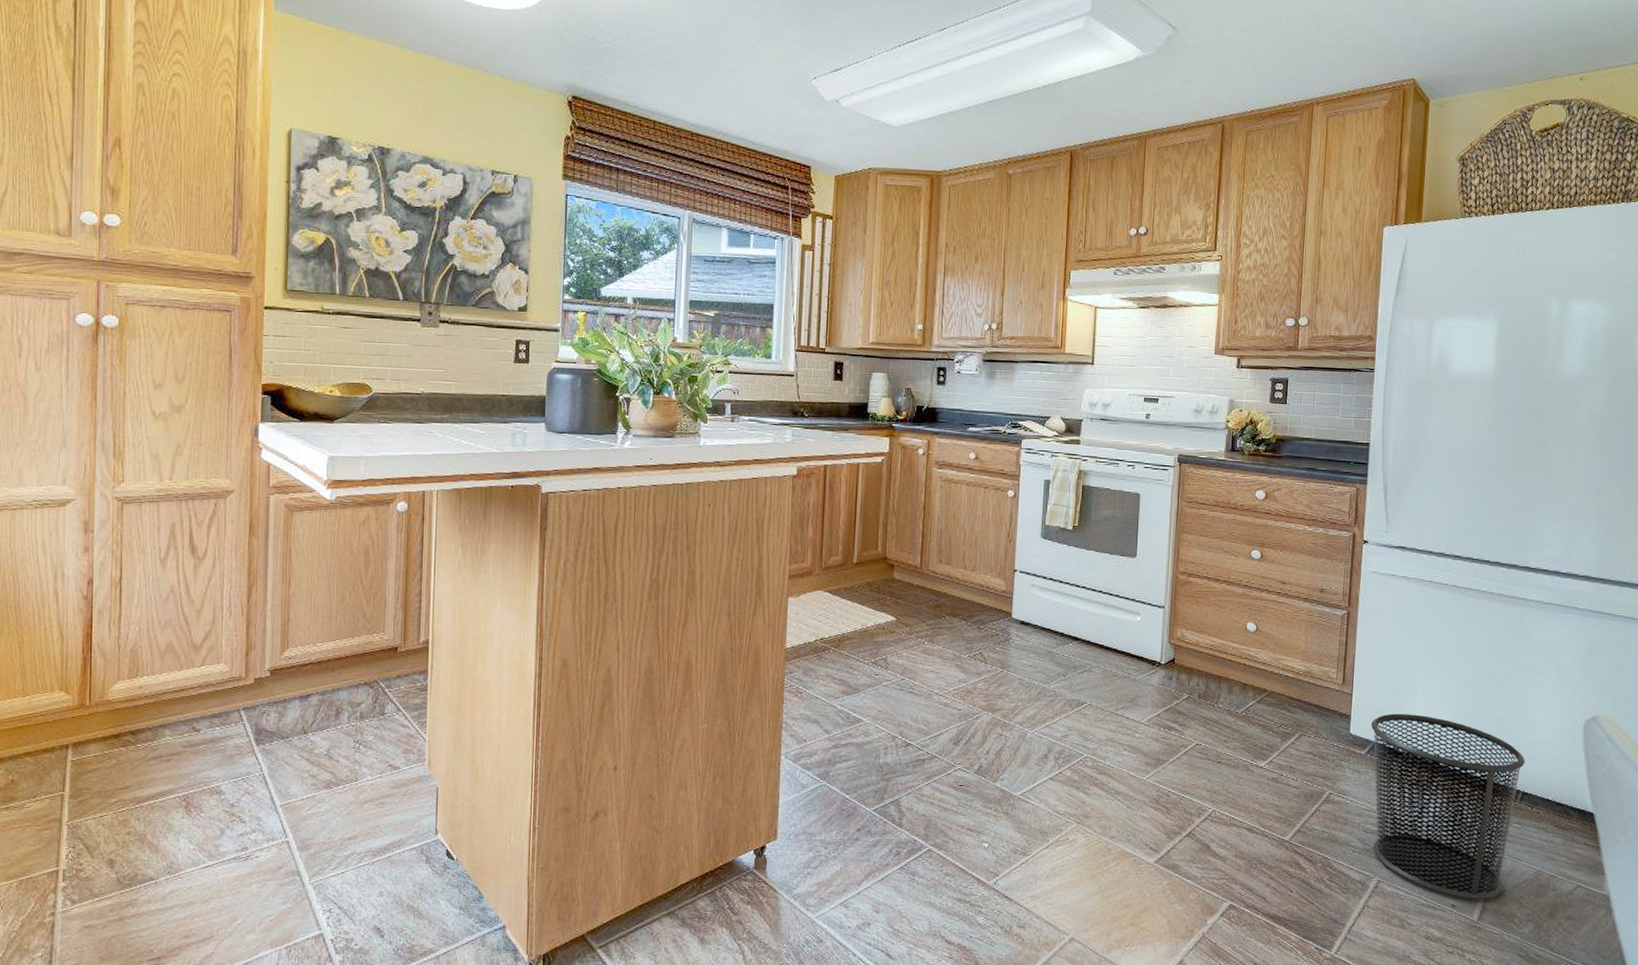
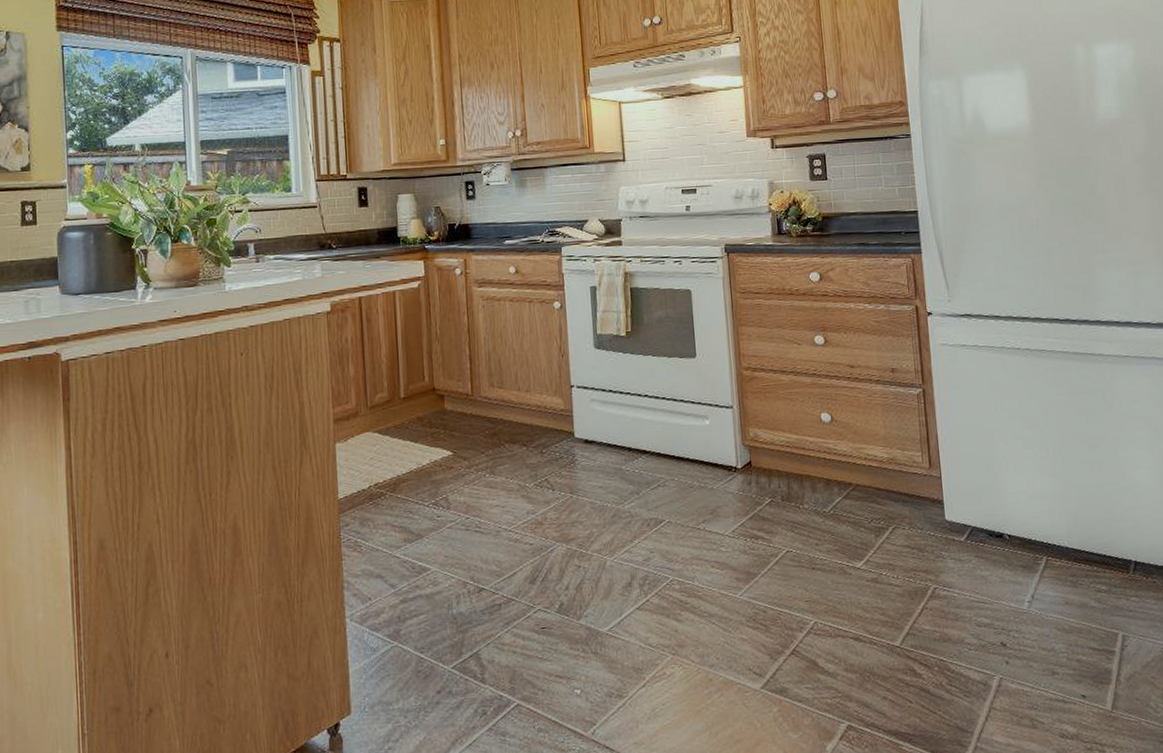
waste bin: present [1370,713,1525,900] -> none [965,491,1133,688]

